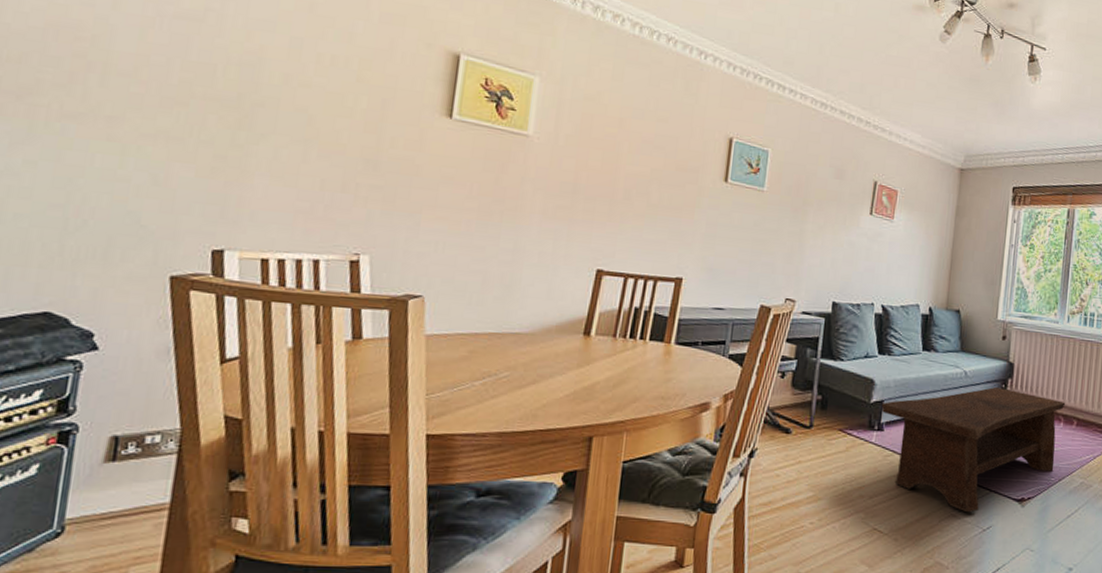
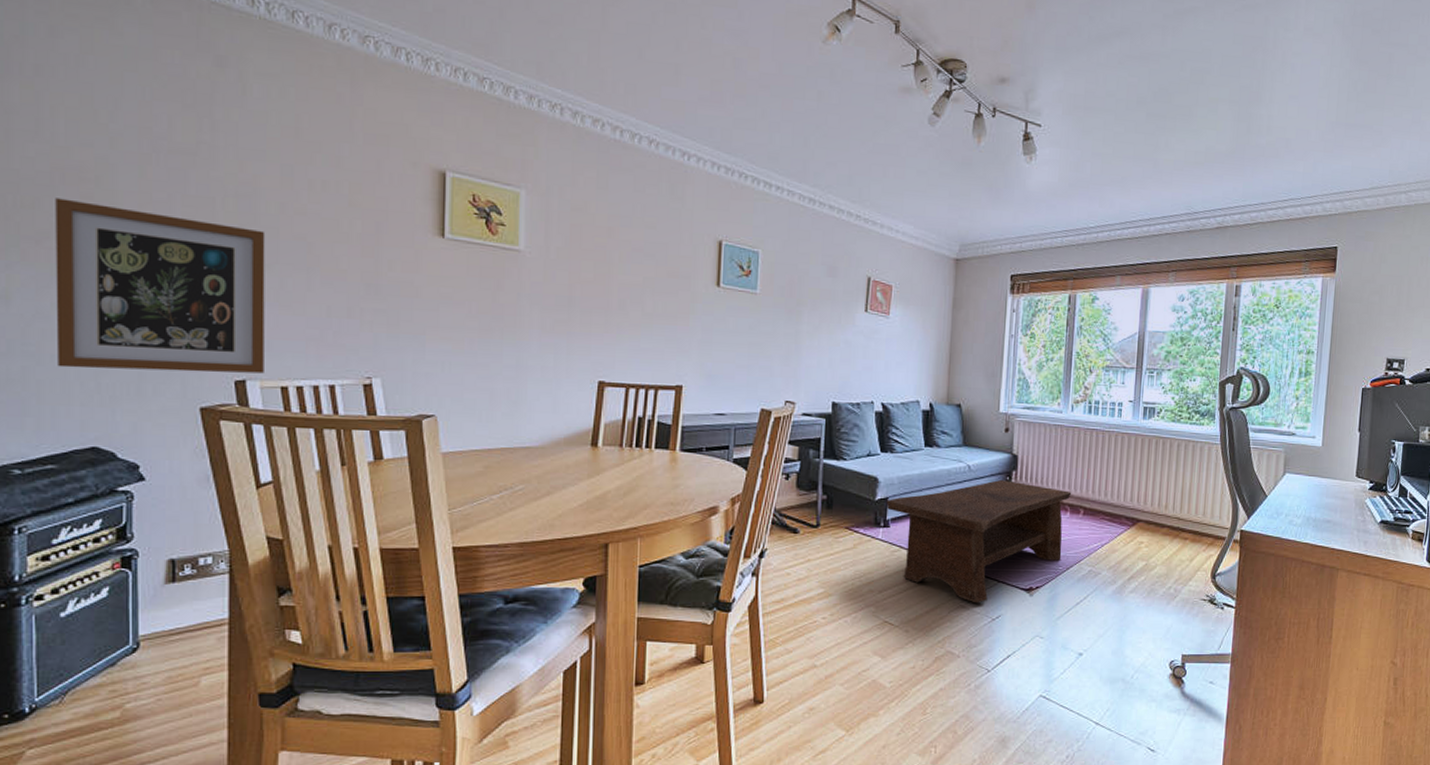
wall art: none [19,54,266,244] -> present [55,198,266,374]

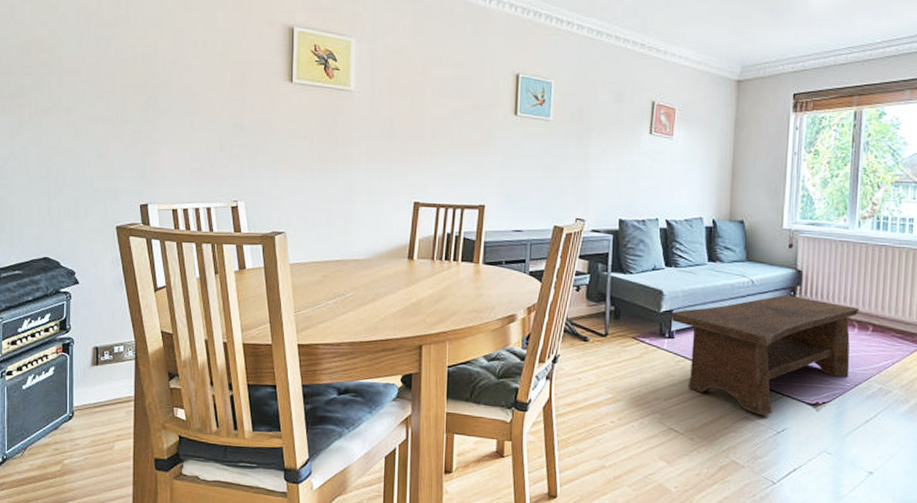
wall art: present [55,198,266,374] -> none [22,66,162,199]

